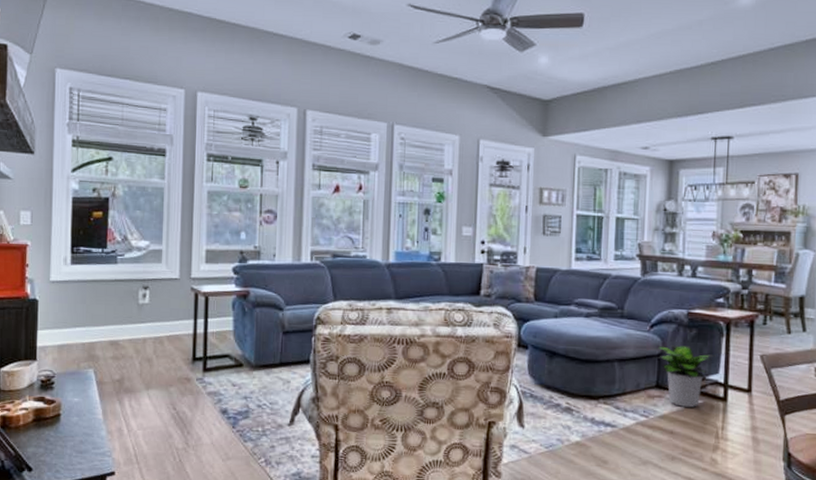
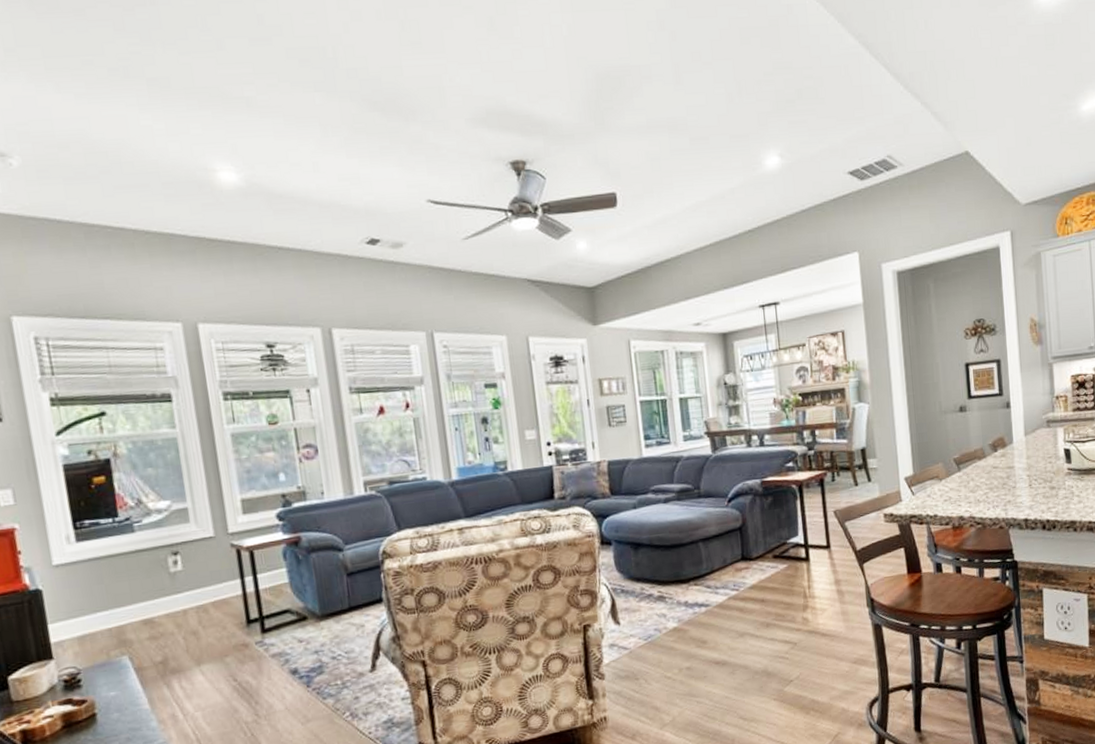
potted plant: present [652,344,716,407] -> none [734,514,793,574]

